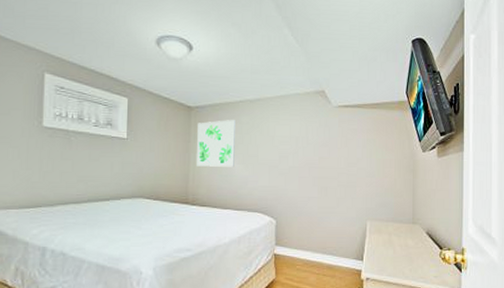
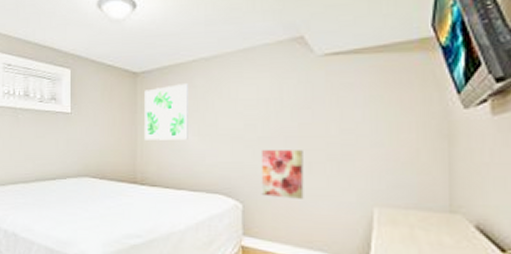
wall art: none [290,177,322,215] -> present [261,150,304,199]

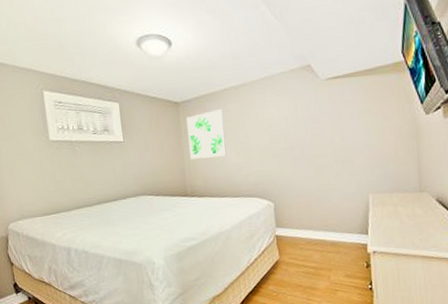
wall art: present [261,150,304,199] -> none [284,156,319,195]

